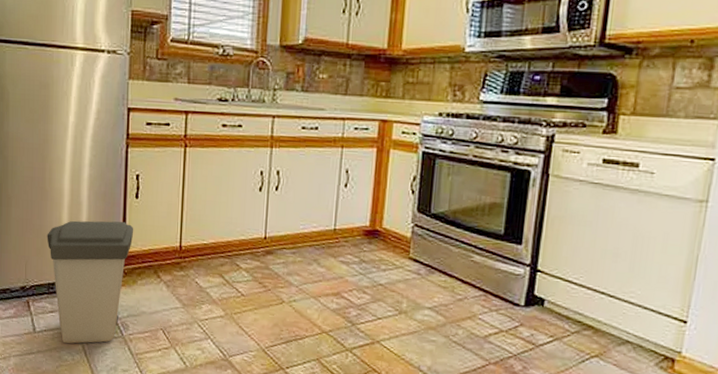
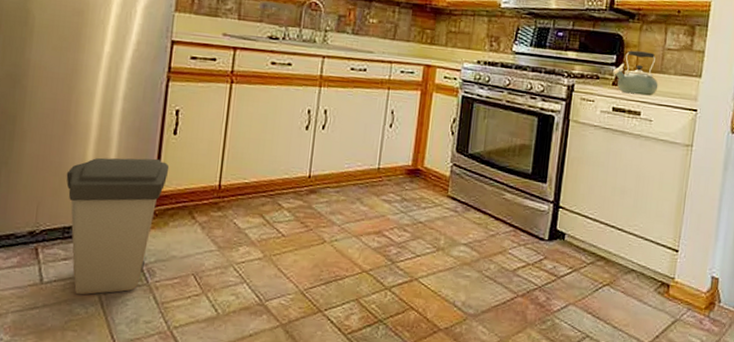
kettle: none [603,92,663,144] -> present [613,50,659,96]

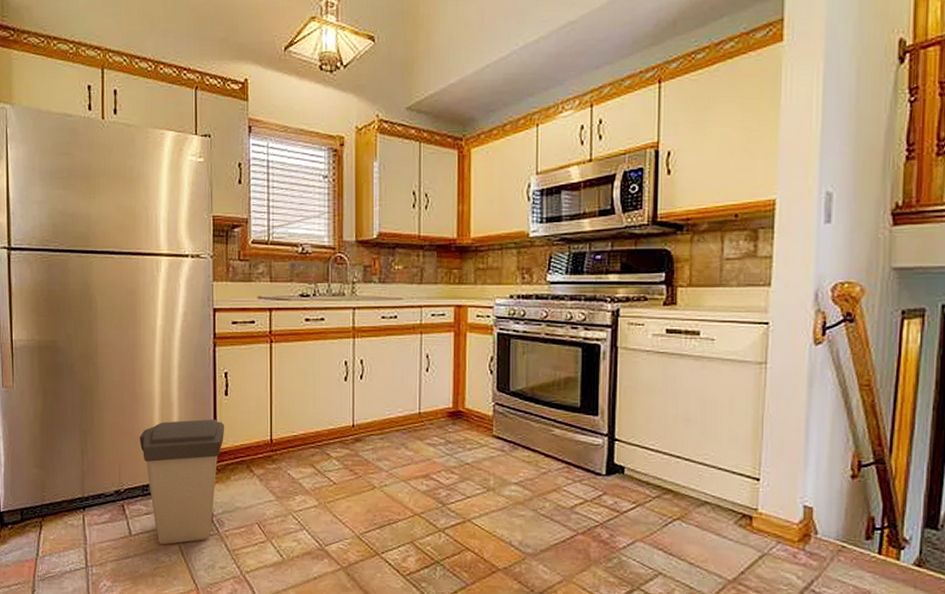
kettle: present [613,50,659,96] -> none [663,265,719,313]

